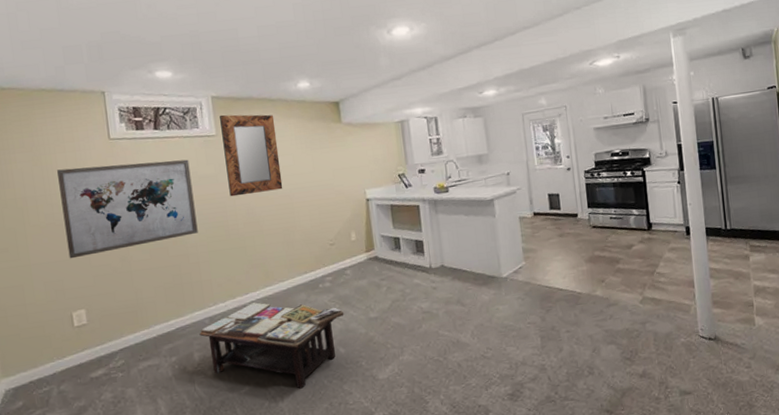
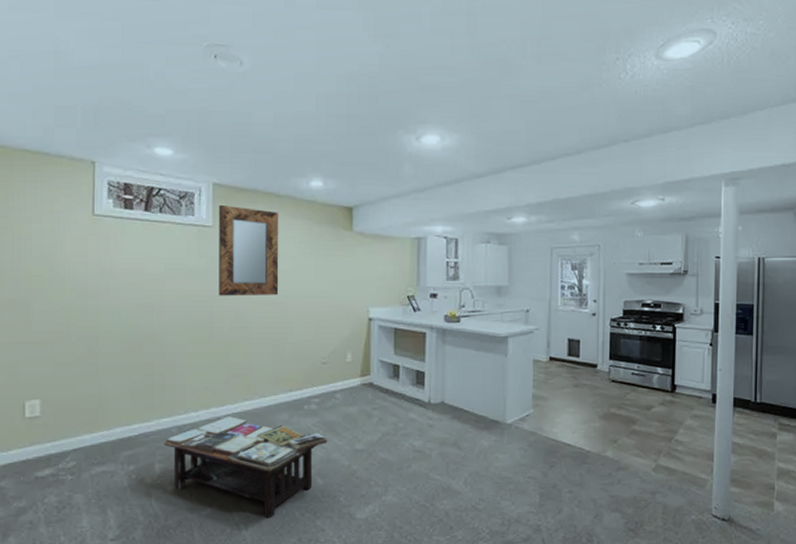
wall art: present [57,159,198,259] -> none [30,241,178,342]

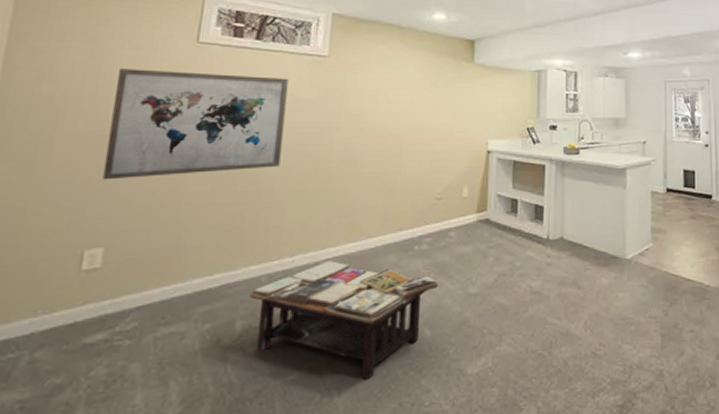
wall art: none [30,241,178,342] -> present [102,69,289,180]
home mirror: present [219,204,279,296] -> none [329,34,400,129]

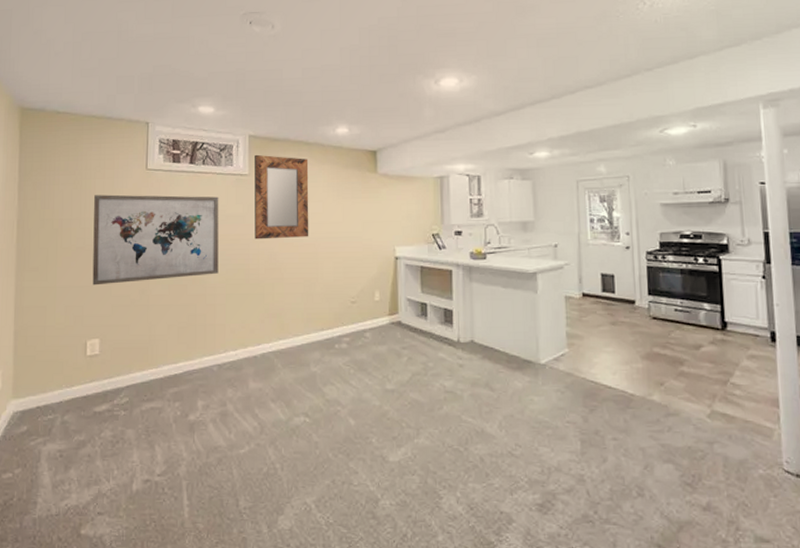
coffee table: present [250,261,438,380] -> none [206,355,358,458]
home mirror: none [329,34,400,129] -> present [255,154,309,240]

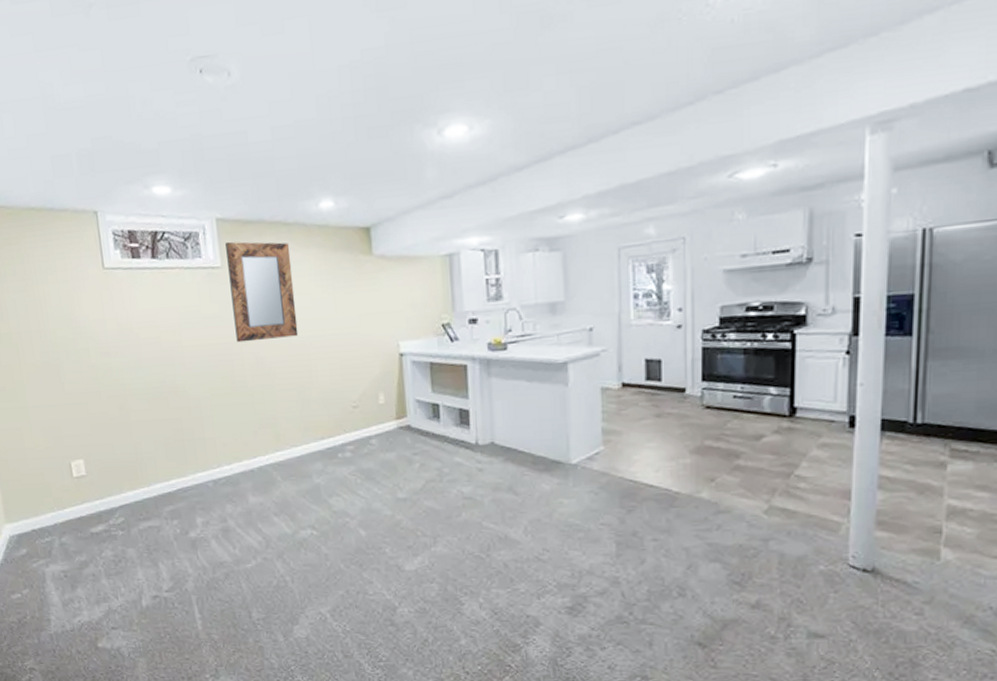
wall art: present [92,194,219,286] -> none [50,295,201,404]

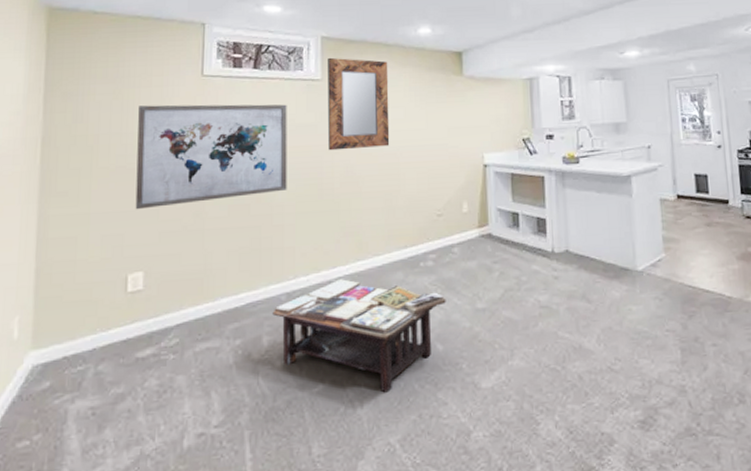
wall art: none [50,295,201,404] -> present [135,104,287,210]
coffee table: none [202,468,367,571] -> present [272,279,446,393]

